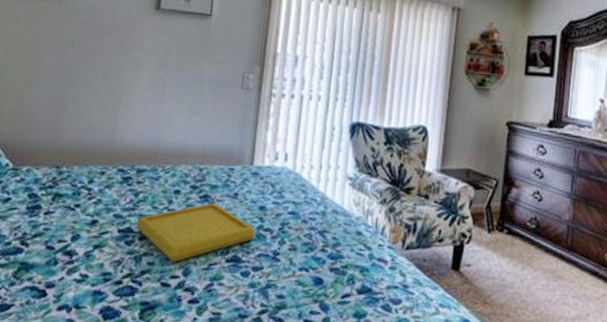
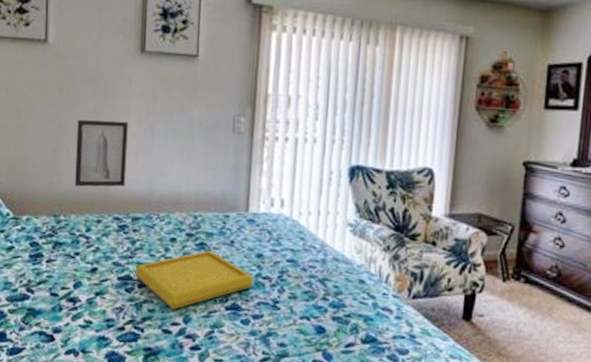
wall art: none [80,72,139,139] -> present [75,119,128,187]

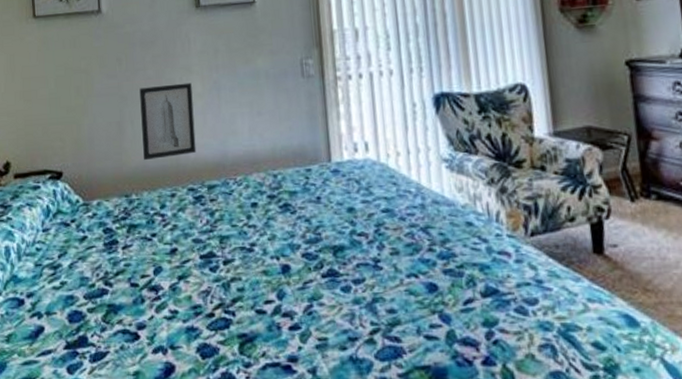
serving tray: present [135,250,254,310] -> none [217,211,349,285]

